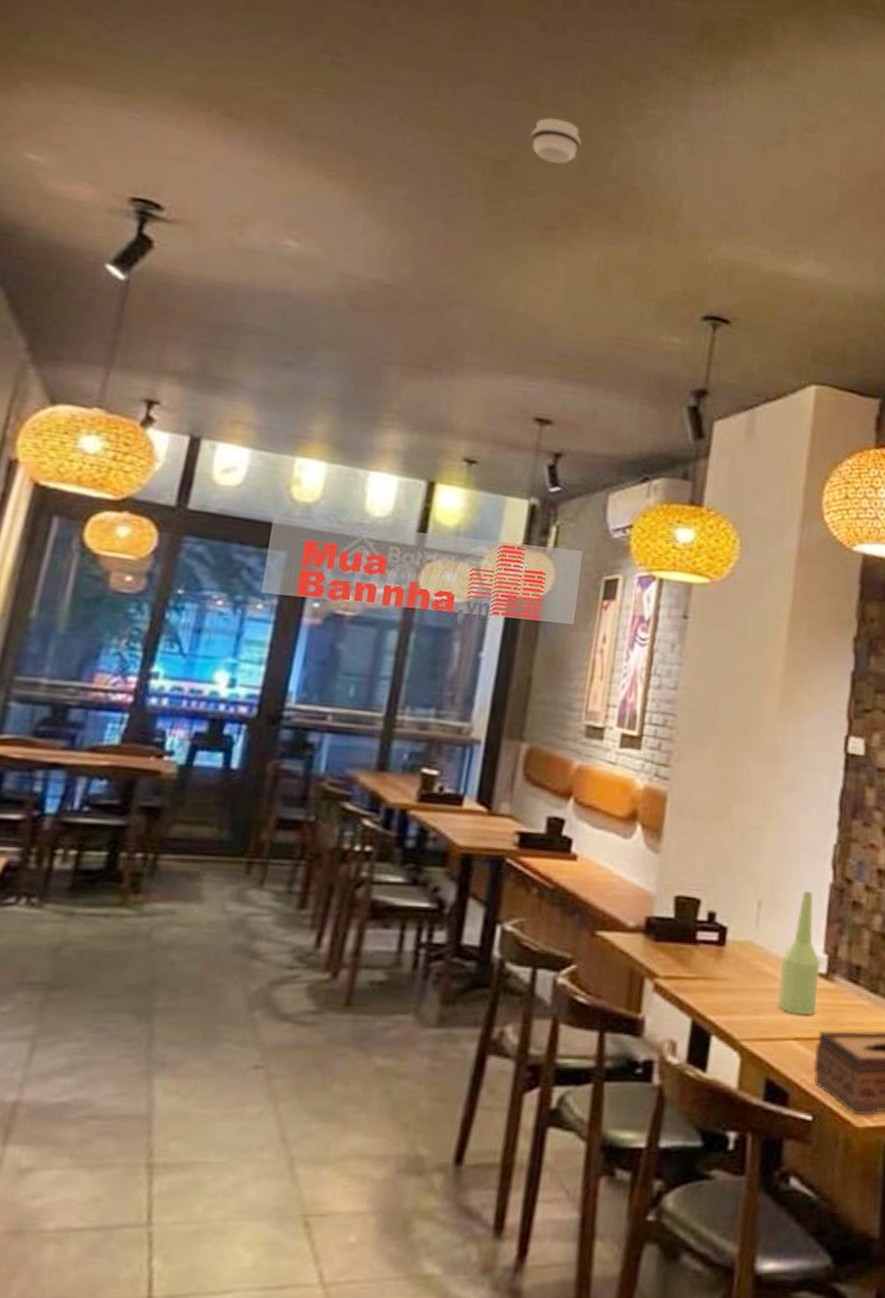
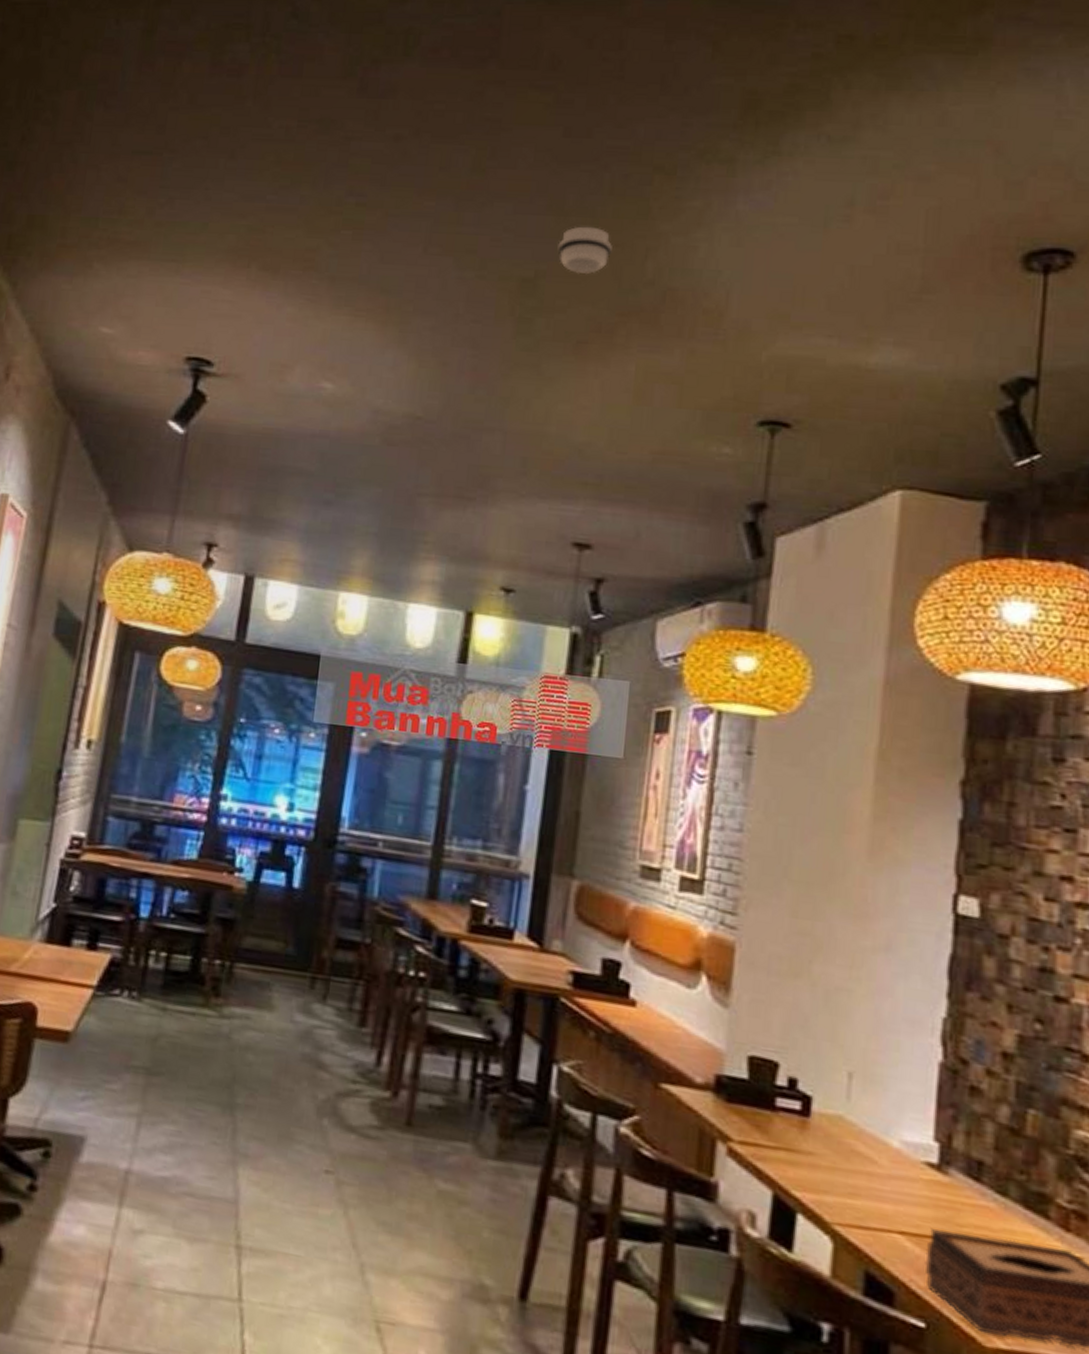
bottle: present [778,890,821,1016] -> none [878,1066,930,1210]

